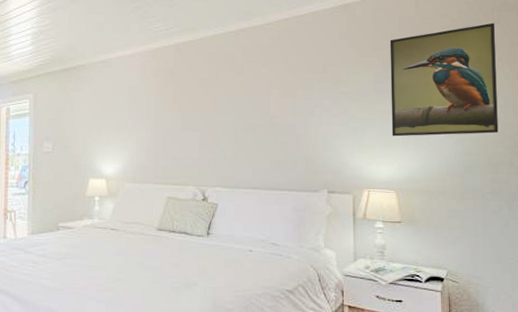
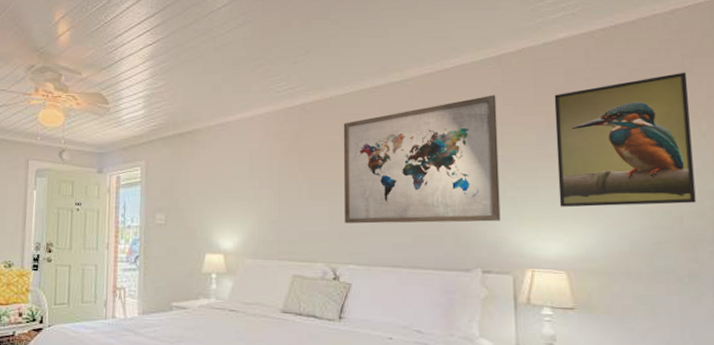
wall art: none [212,39,344,151] -> present [343,95,501,224]

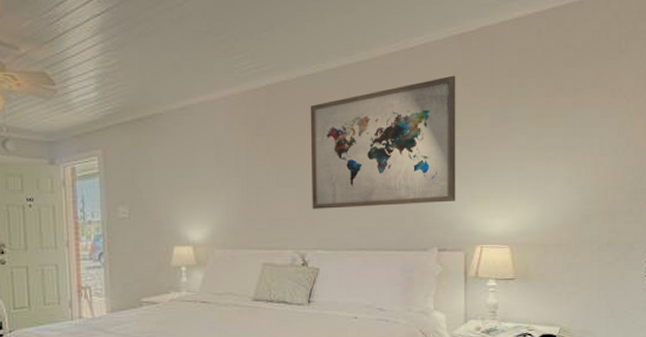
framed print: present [554,72,696,208] -> none [507,53,622,186]

